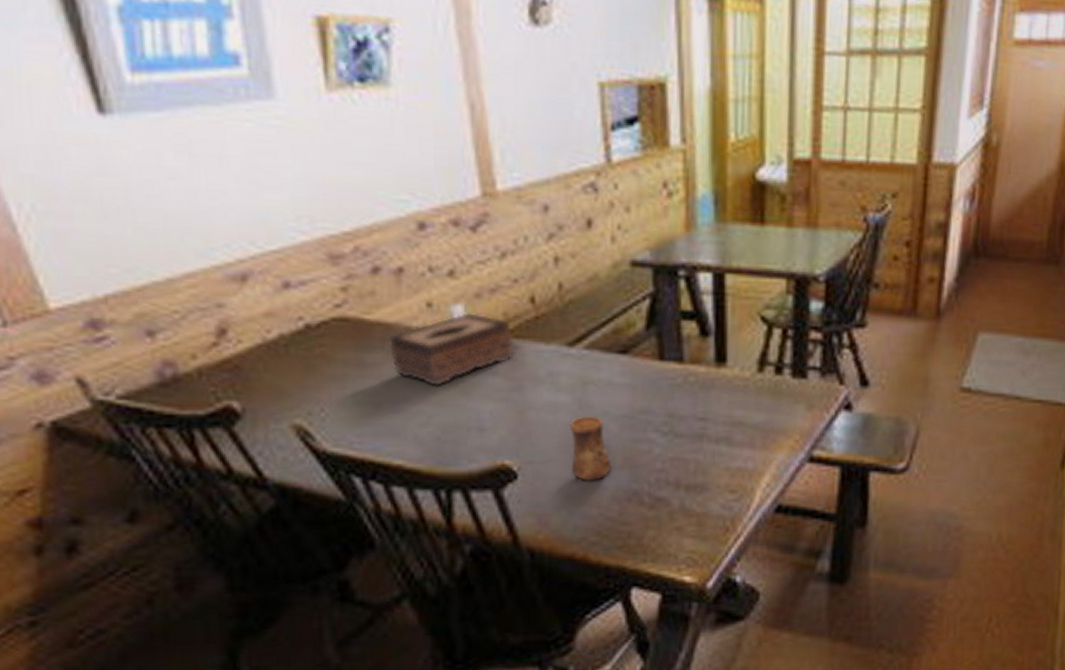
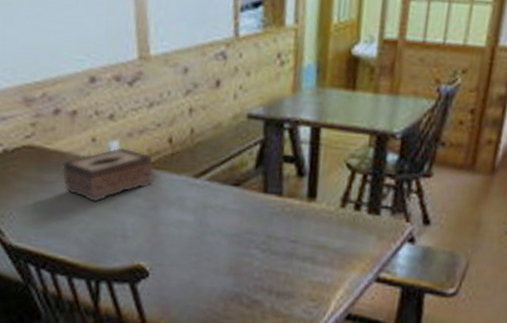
cup: present [569,416,611,481] -> none [189,232,221,283]

